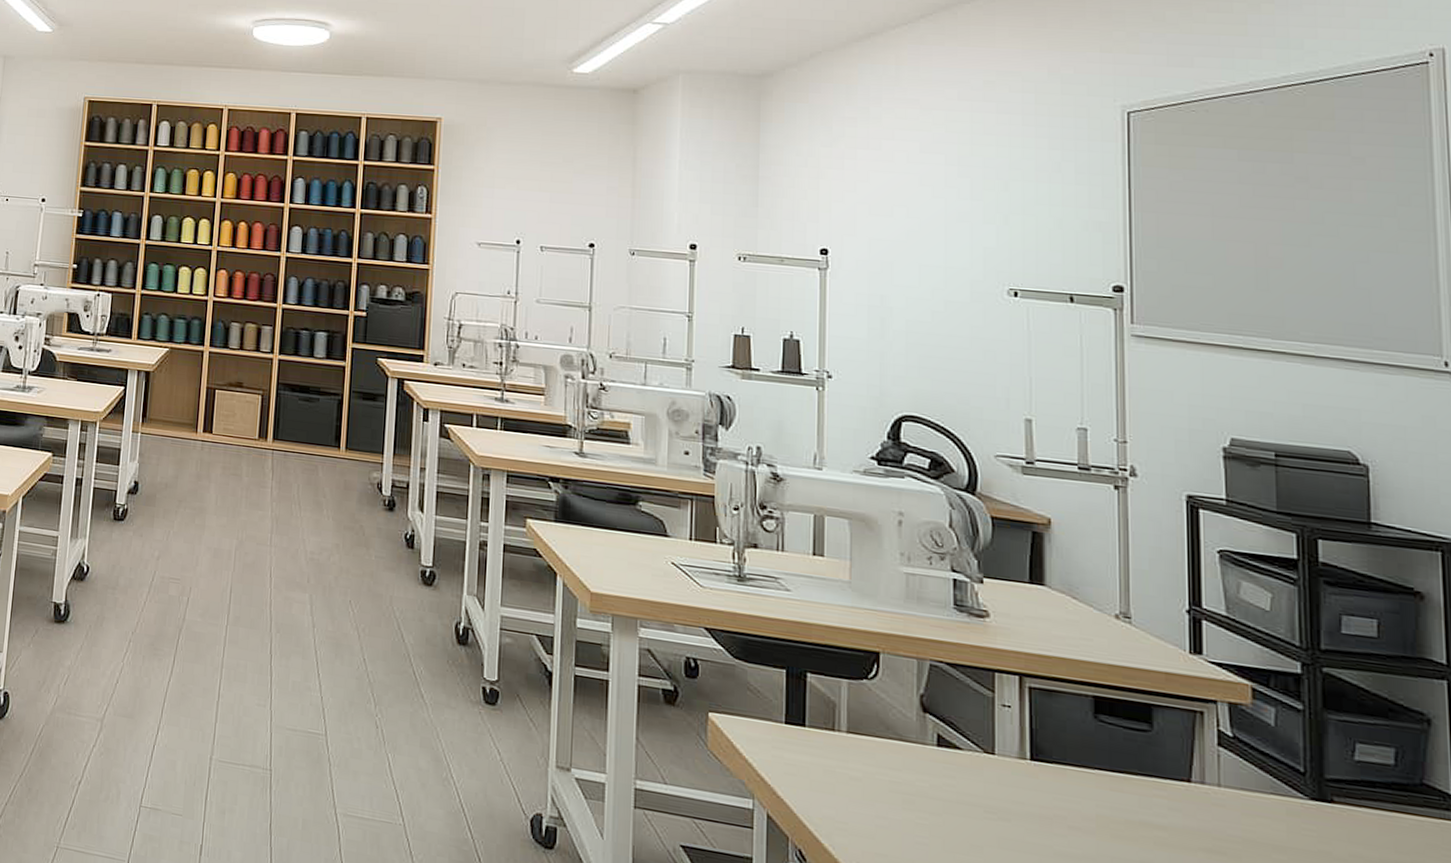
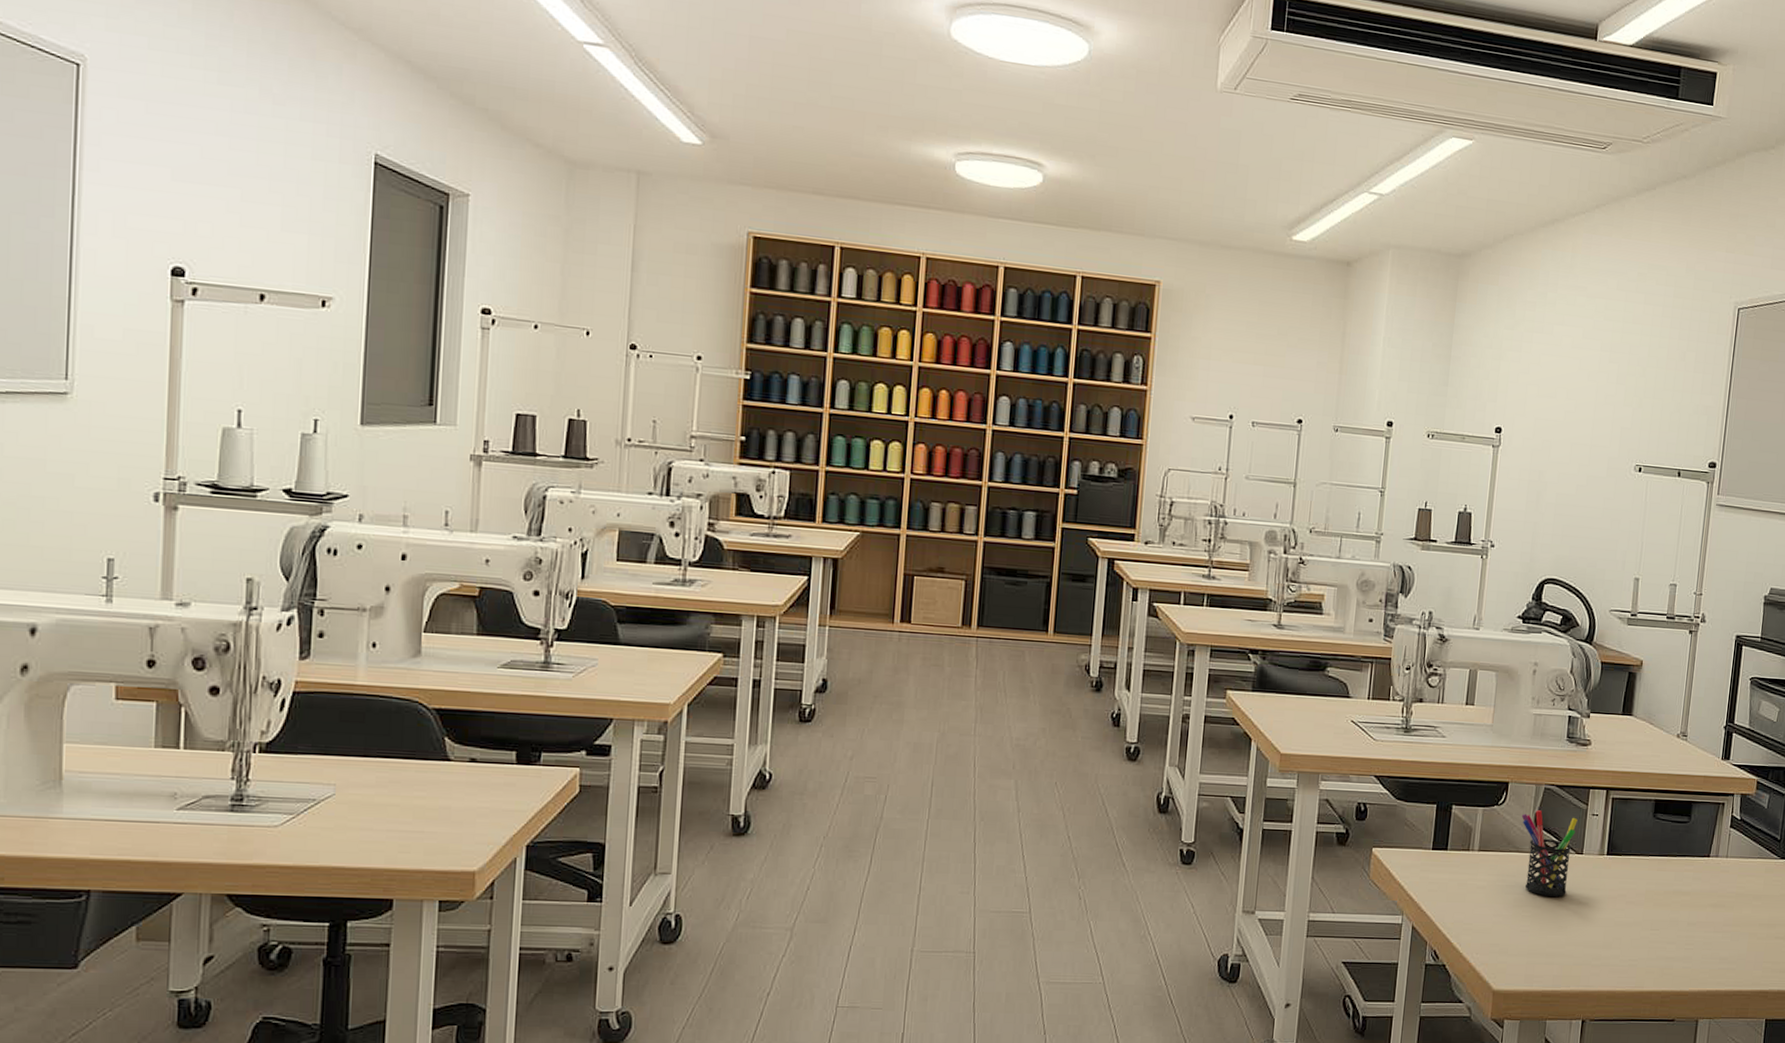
pen holder: none [901,691,982,806] -> present [1521,810,1578,897]

